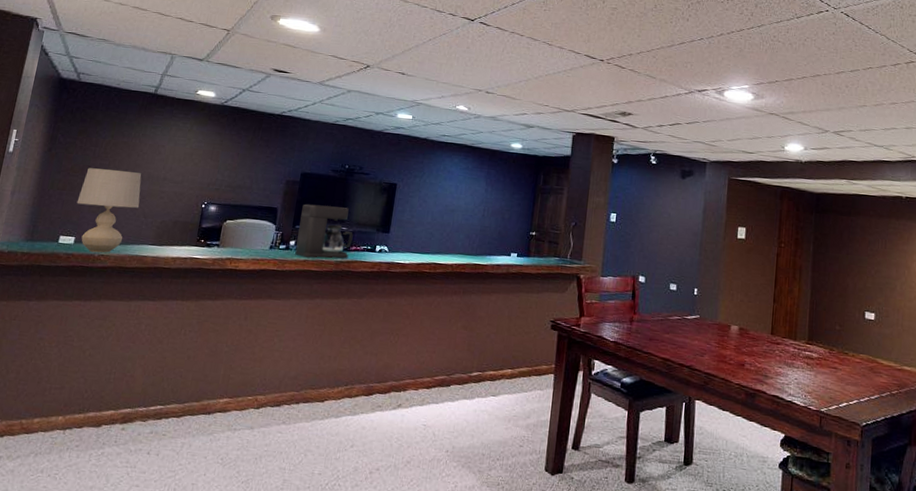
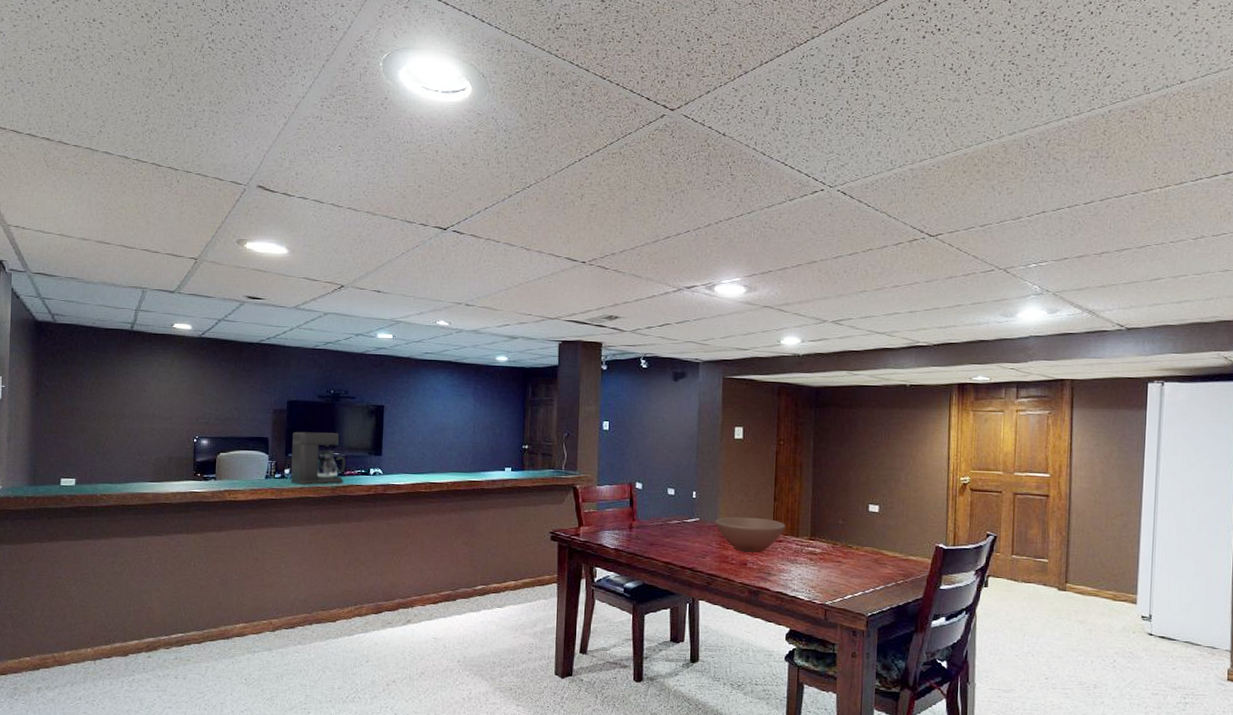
table lamp: present [76,168,142,253] -> none [72,410,133,493]
bowl: none [715,316,784,354] -> present [715,516,785,553]

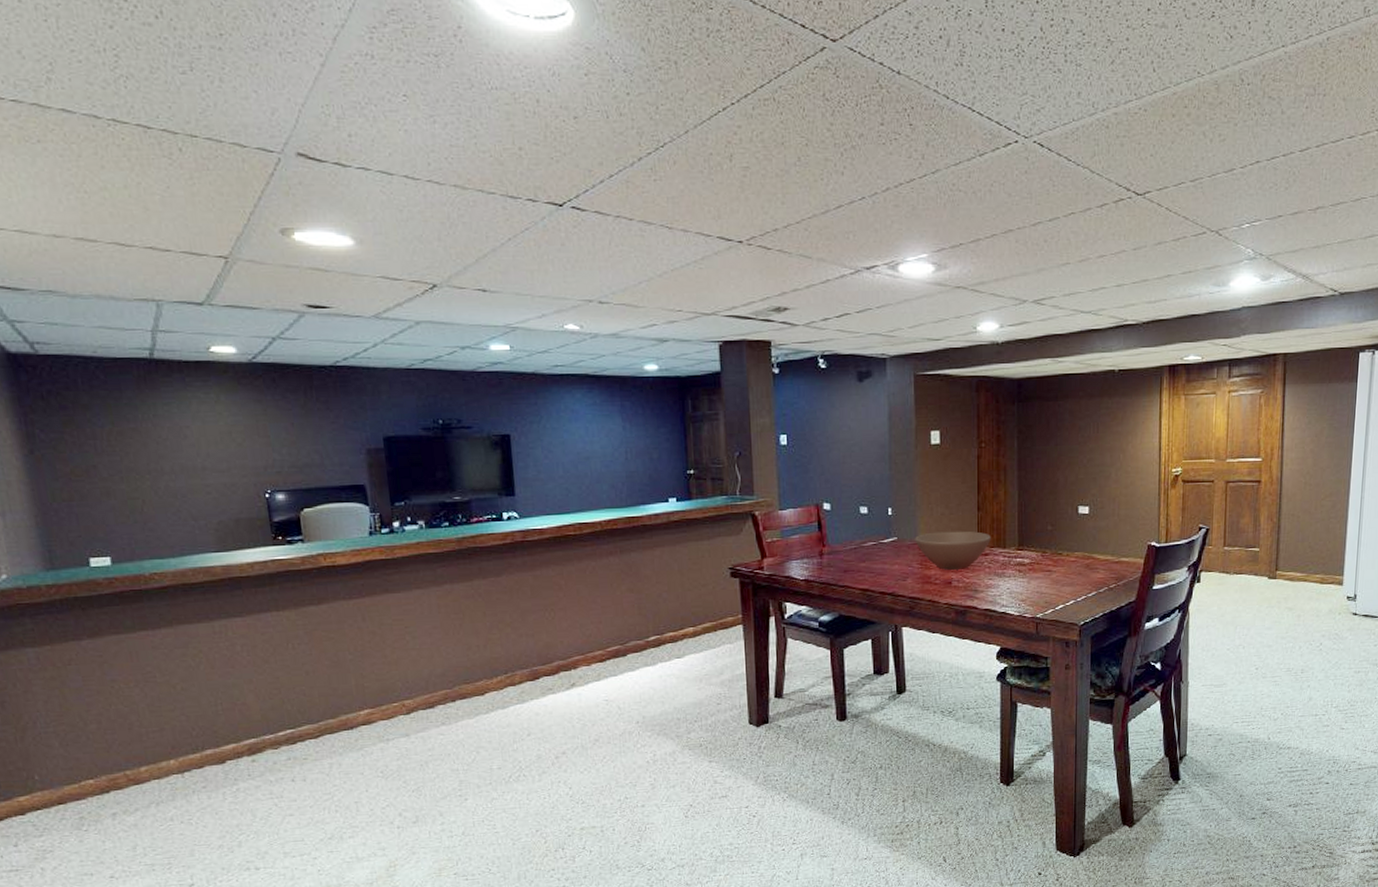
coffee maker: present [291,431,346,486] -> none [396,473,472,540]

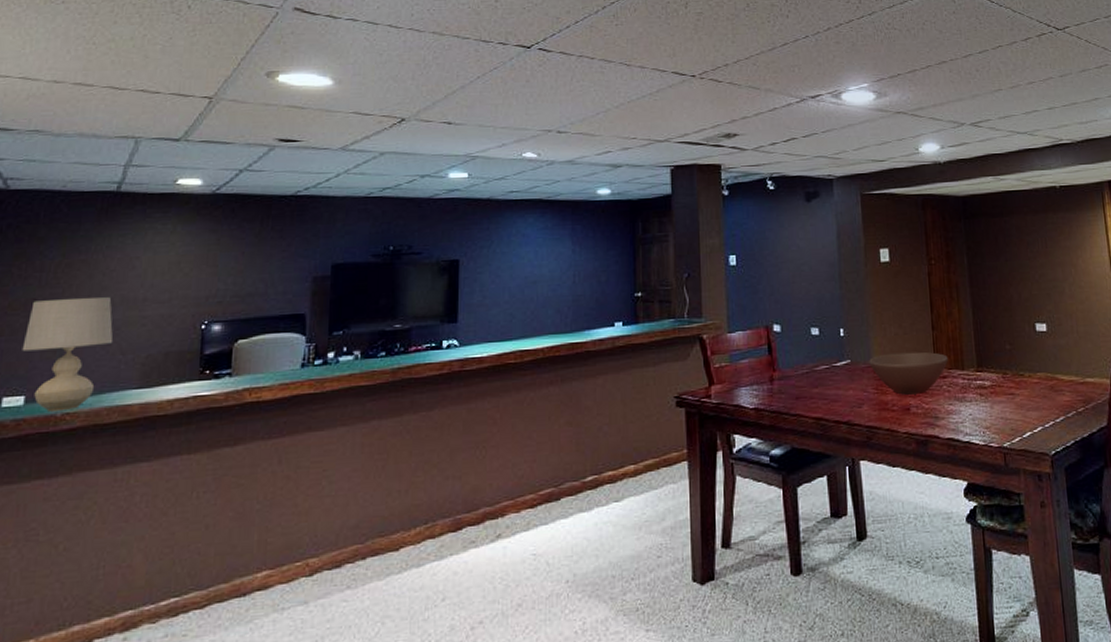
table lamp: none [94,466,183,572] -> present [22,297,114,412]

